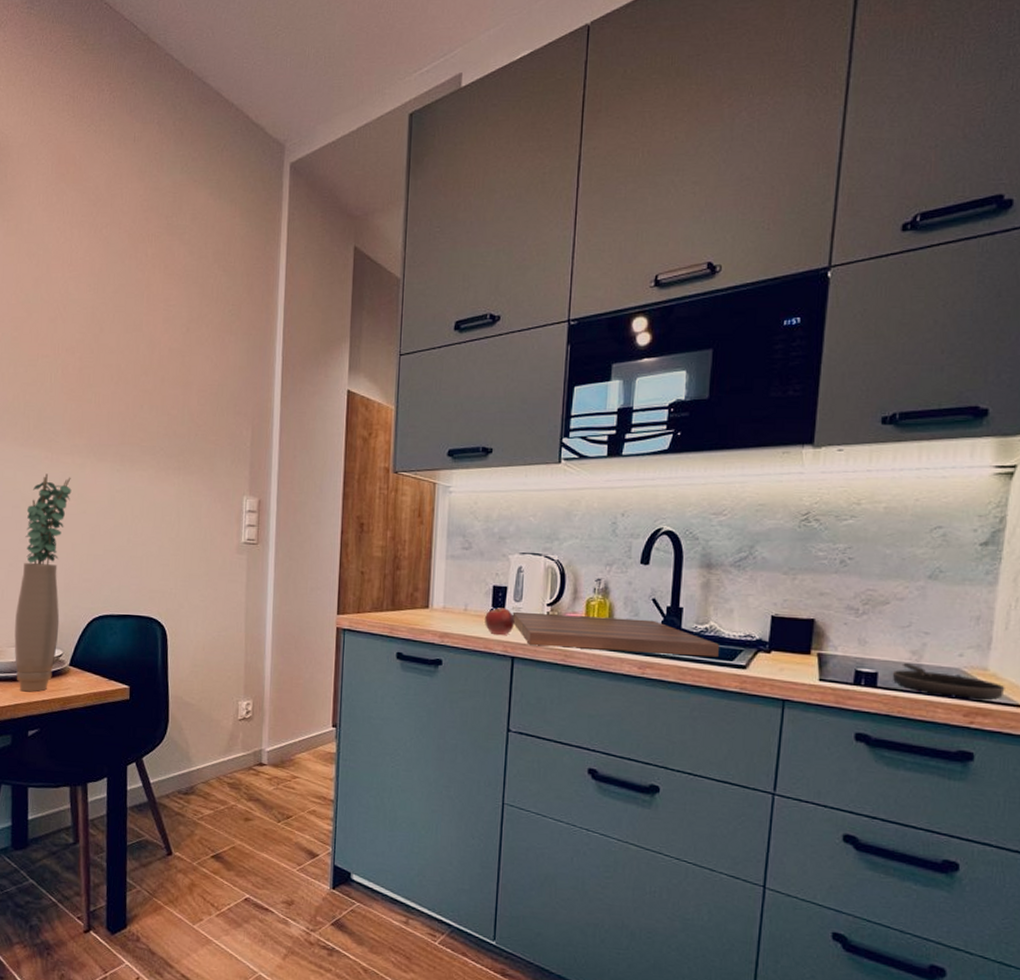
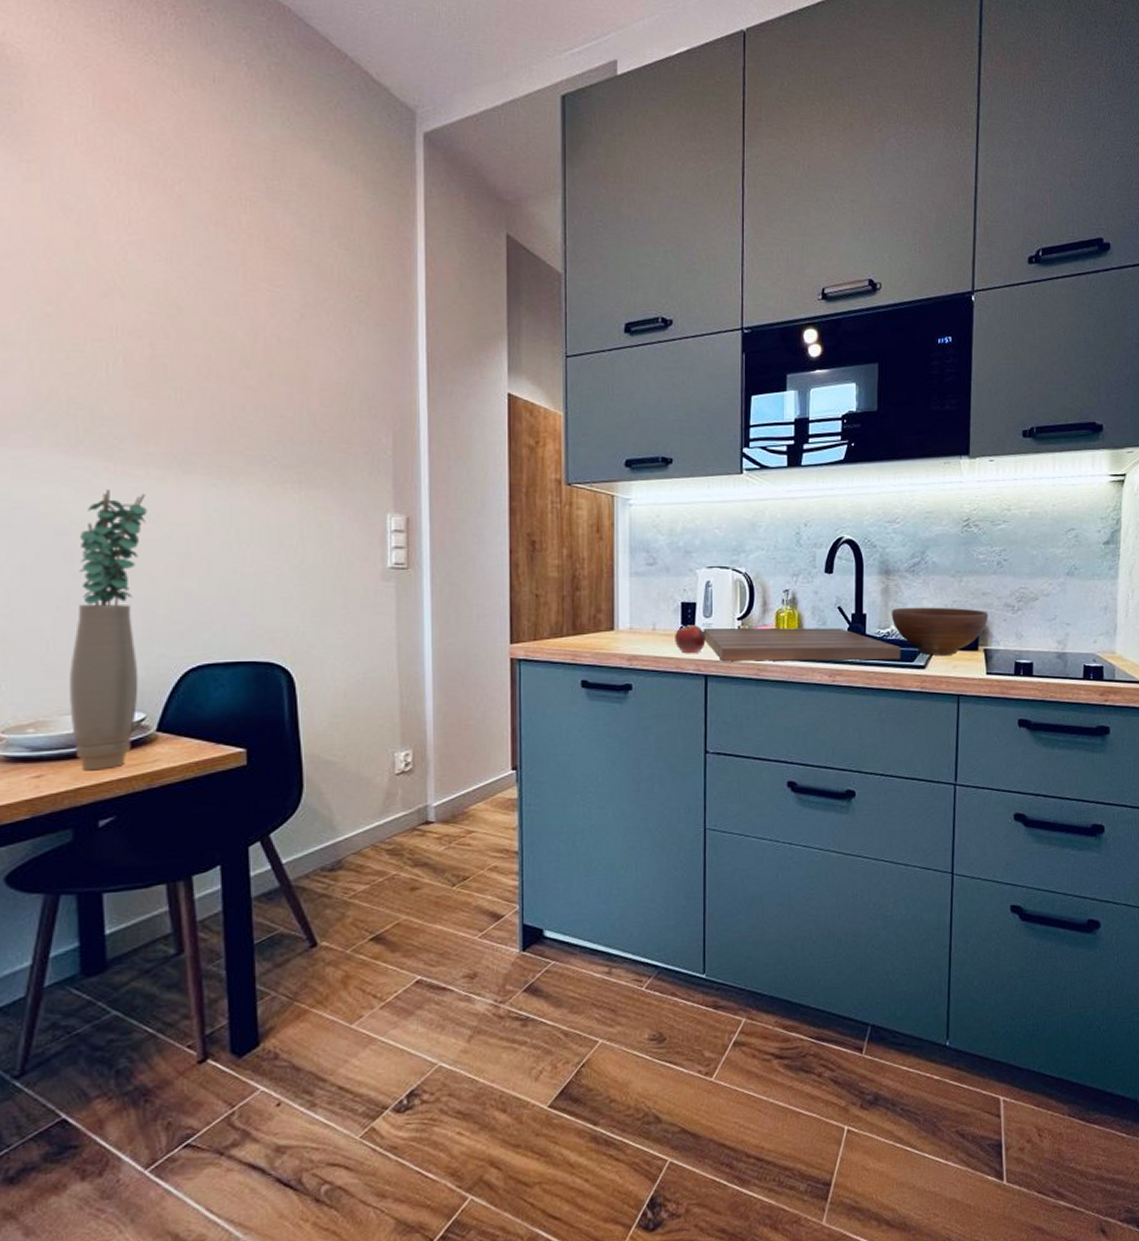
bowl: none [710,603,826,657] -> present [891,607,989,656]
frying pan: present [892,663,1005,700] -> none [1044,652,1129,679]

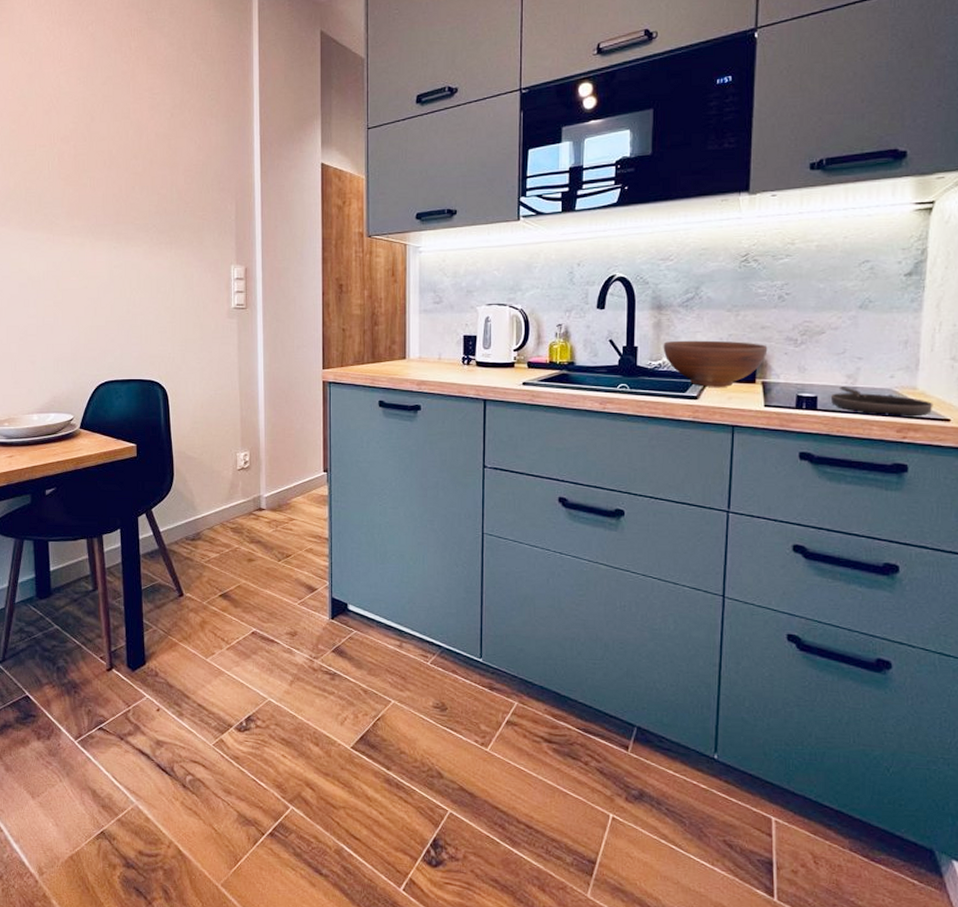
vase: present [70,489,147,771] -> none [28,254,73,455]
fruit: present [675,625,706,654] -> none [458,355,485,381]
cutting board: present [703,628,901,662] -> none [482,359,673,391]
frying pan: none [1044,652,1129,679] -> present [830,386,933,416]

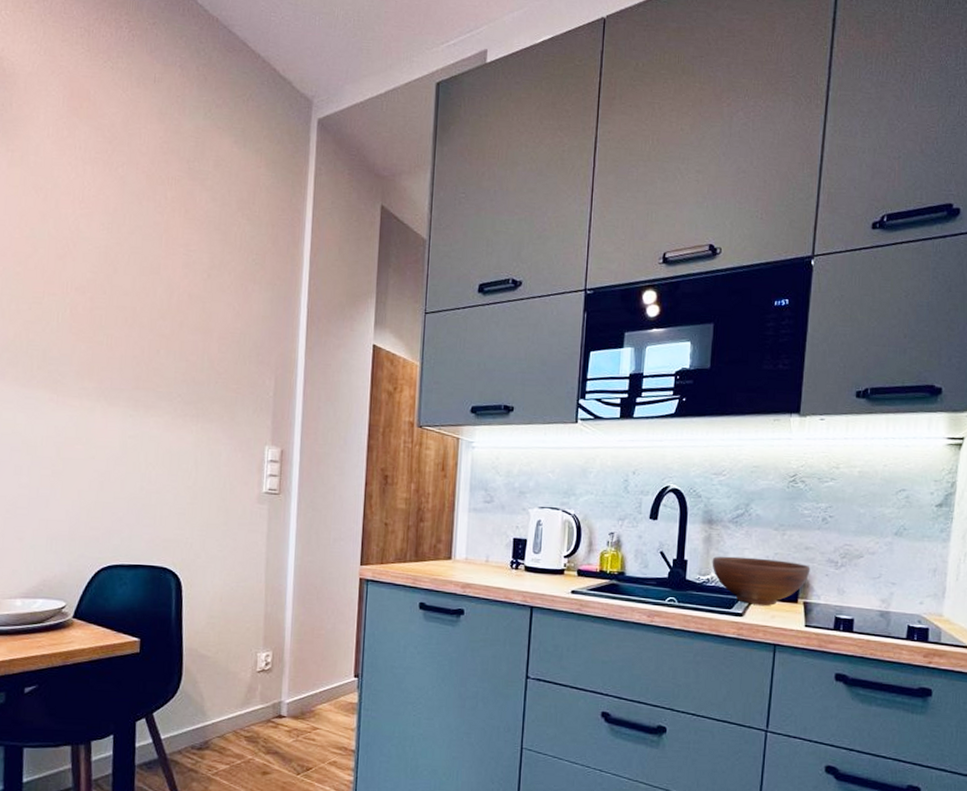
frying pan: present [830,386,933,416] -> none [865,610,957,642]

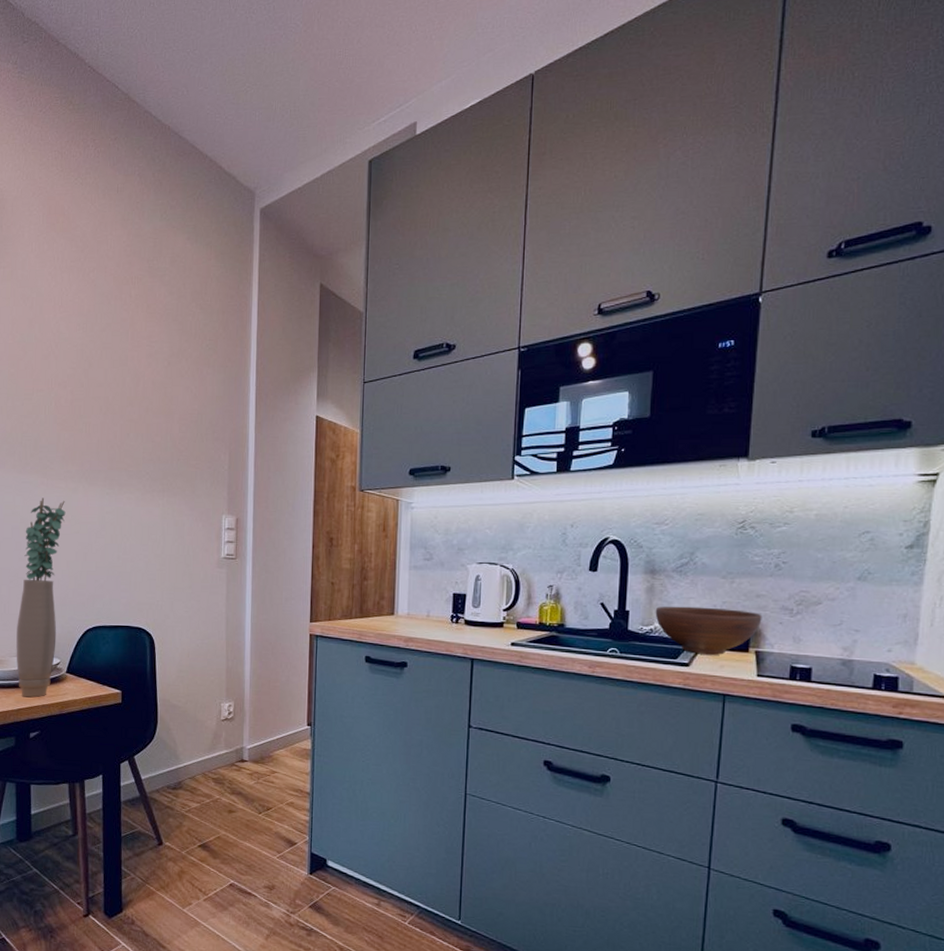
vase: none [10,416,79,647] -> present [16,498,66,698]

